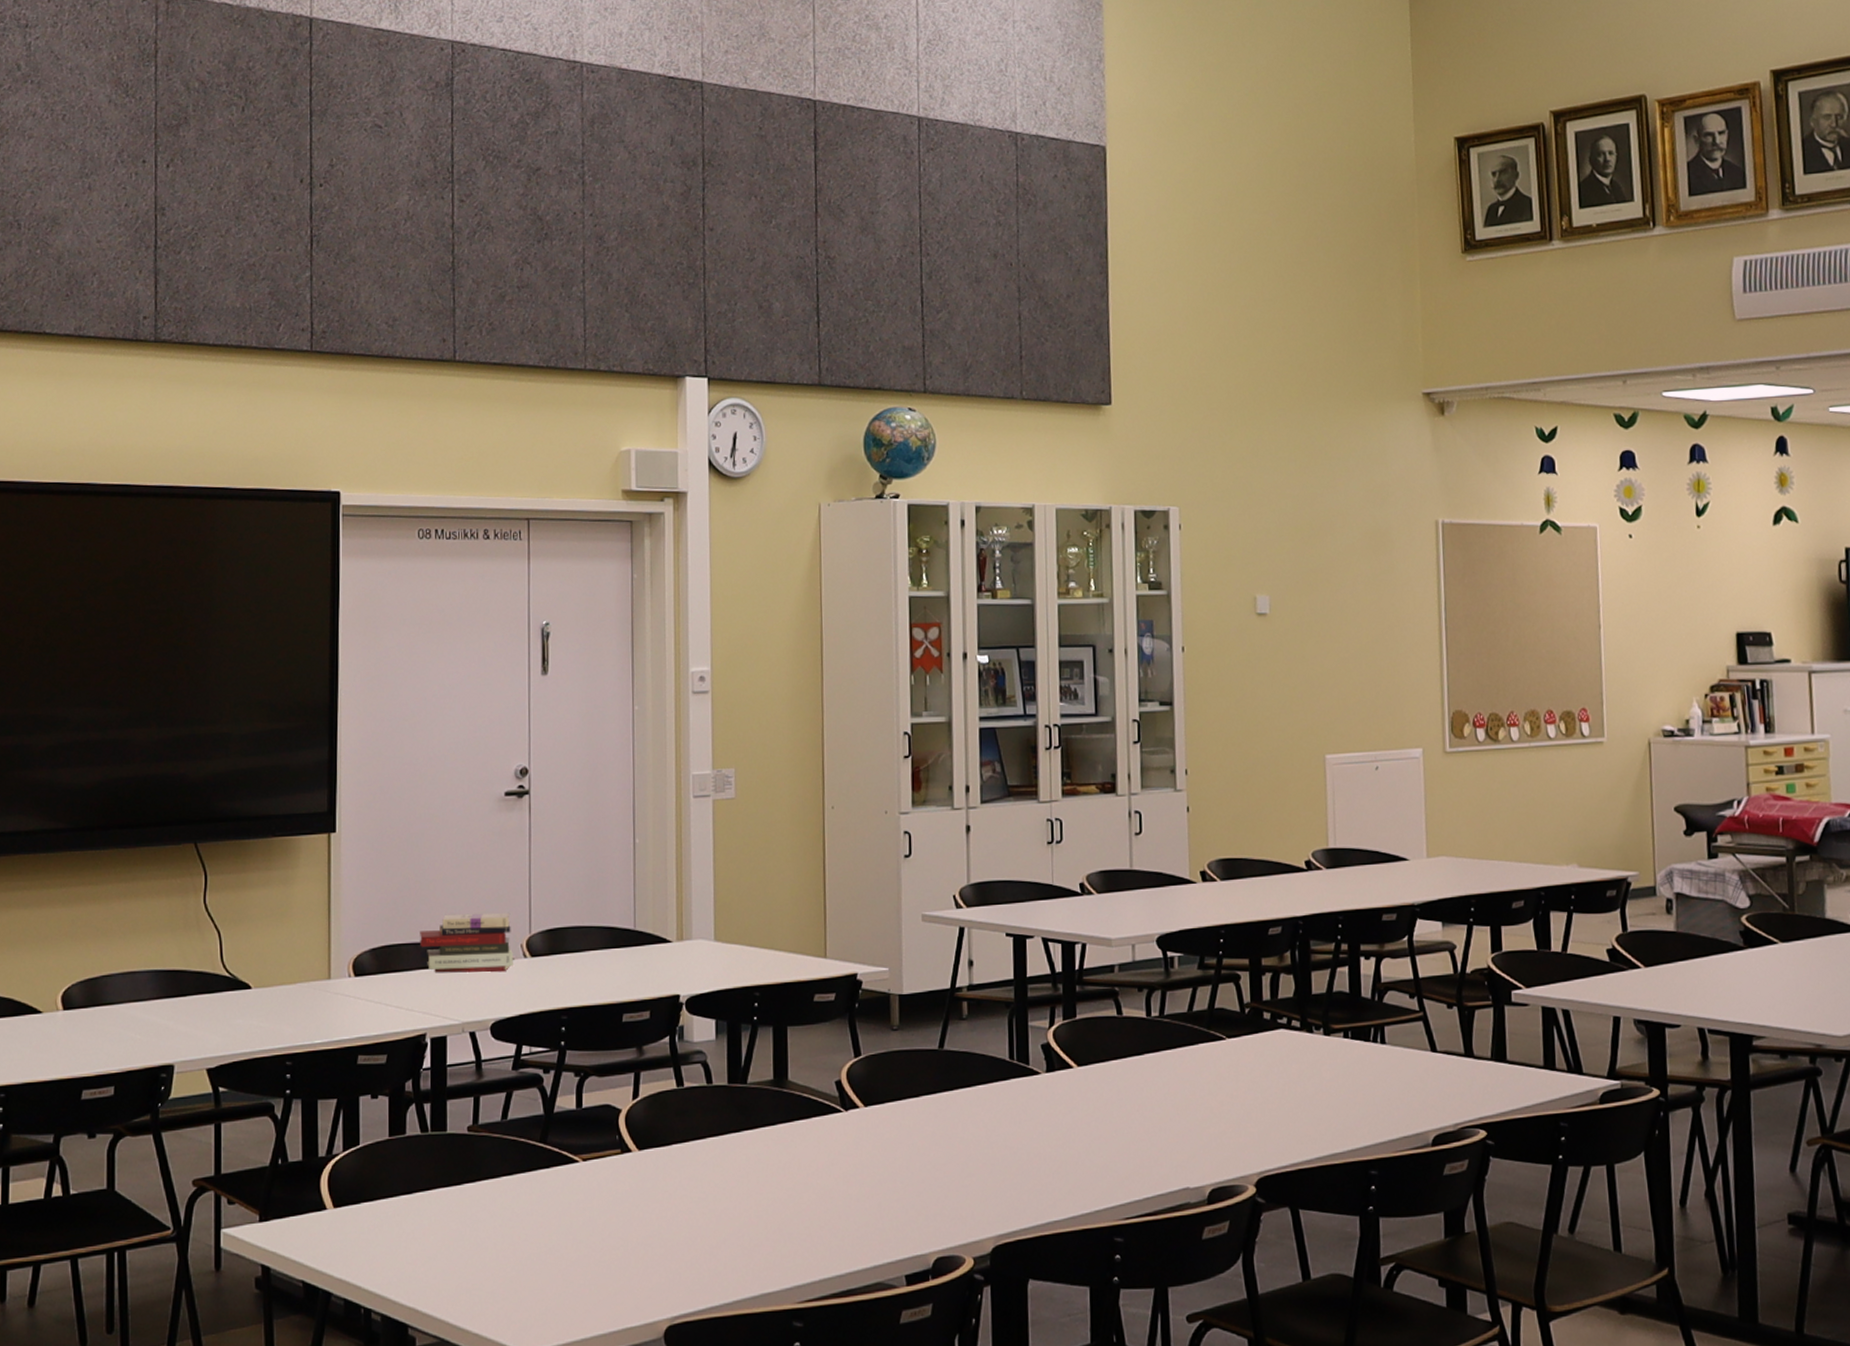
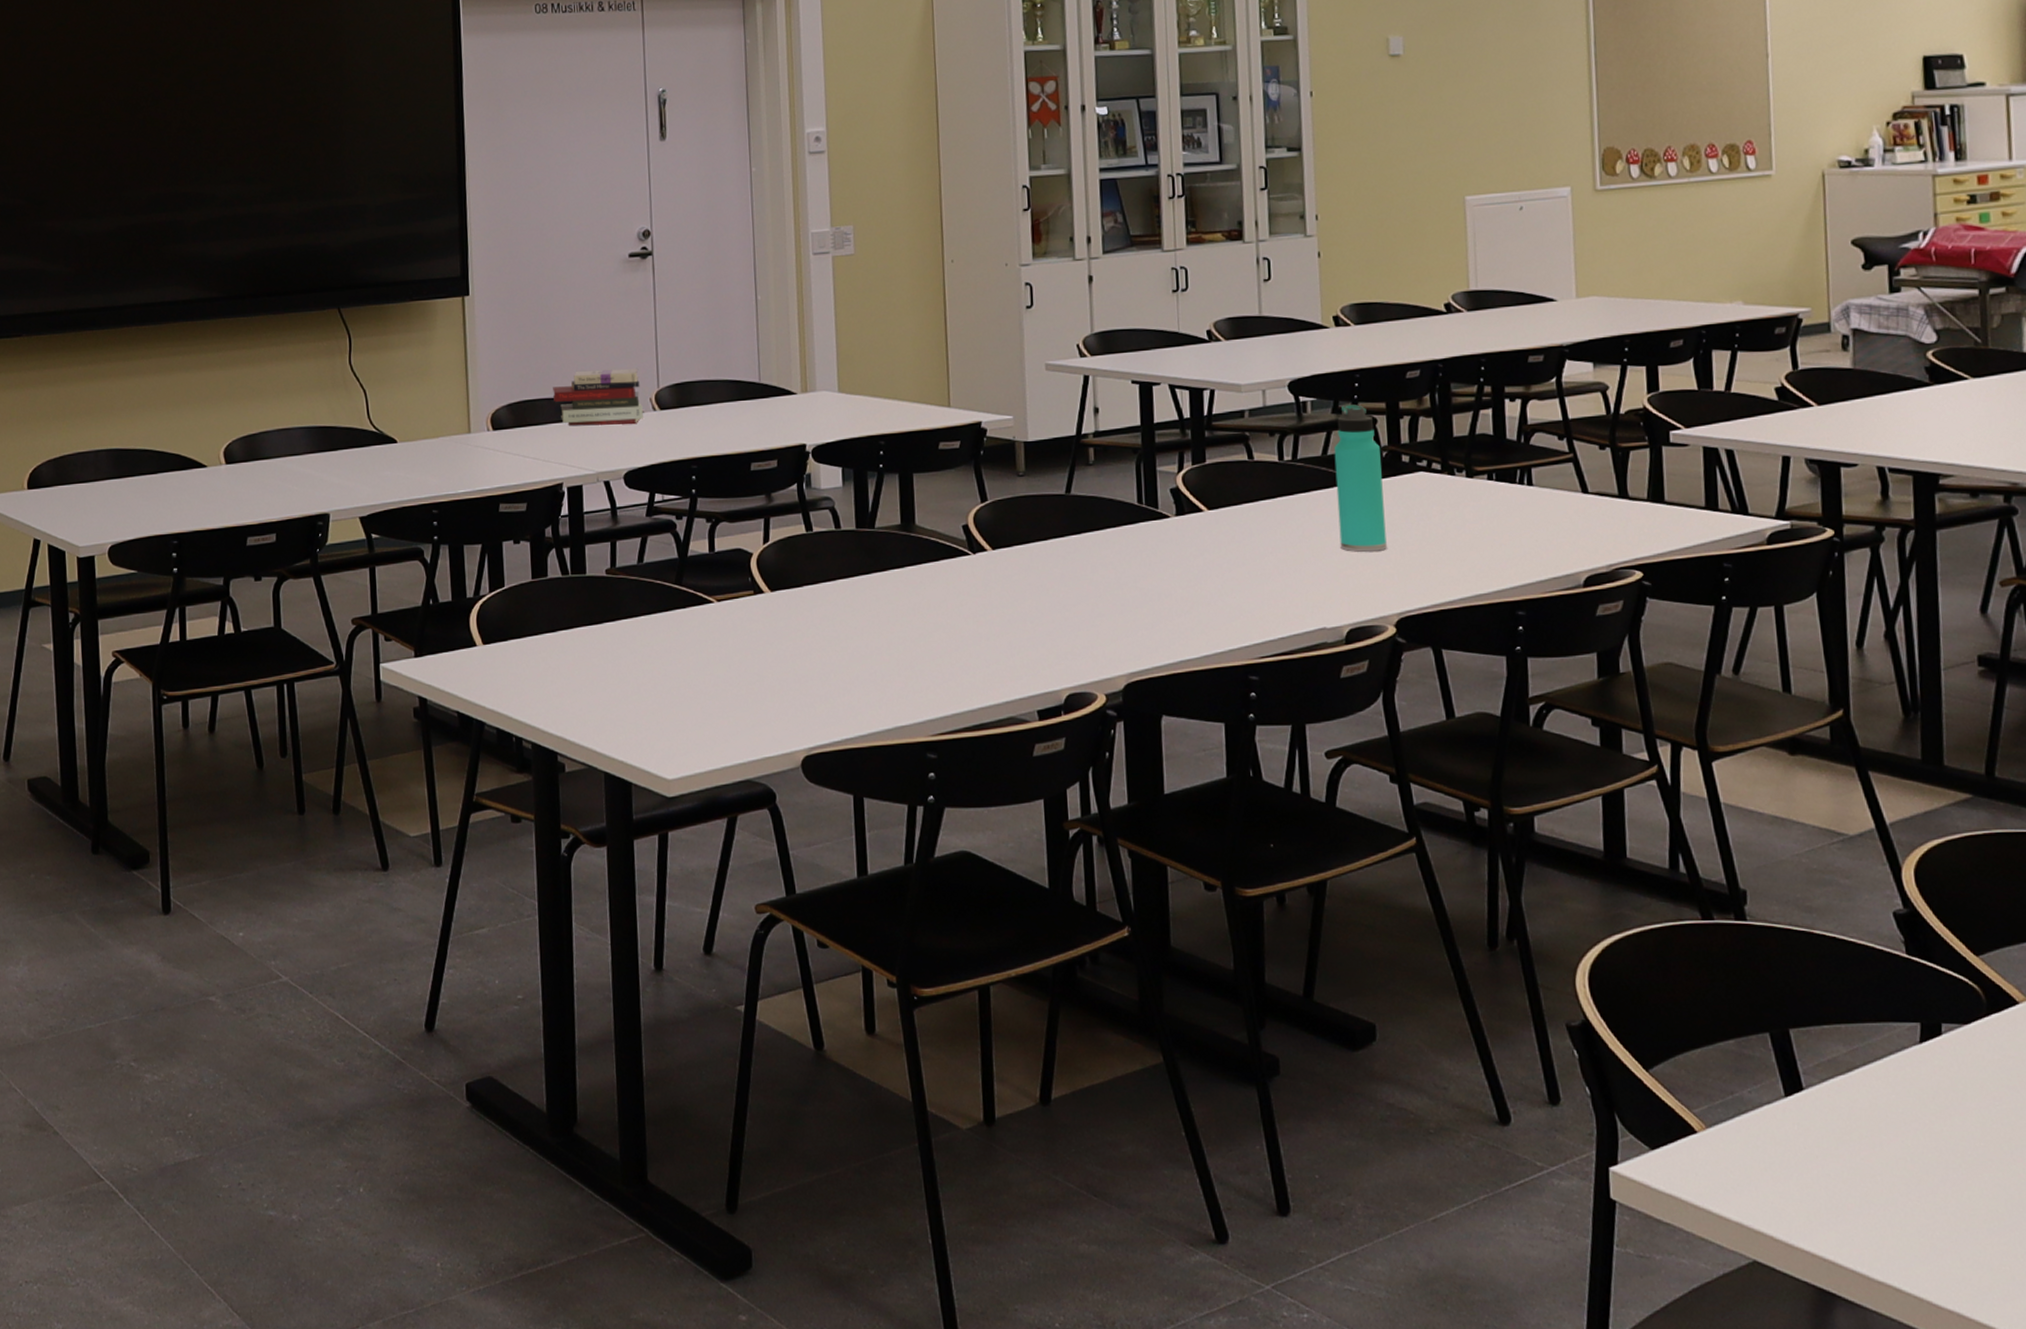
thermos bottle: none [1199,959,1248,1111] -> present [1333,403,1387,553]

